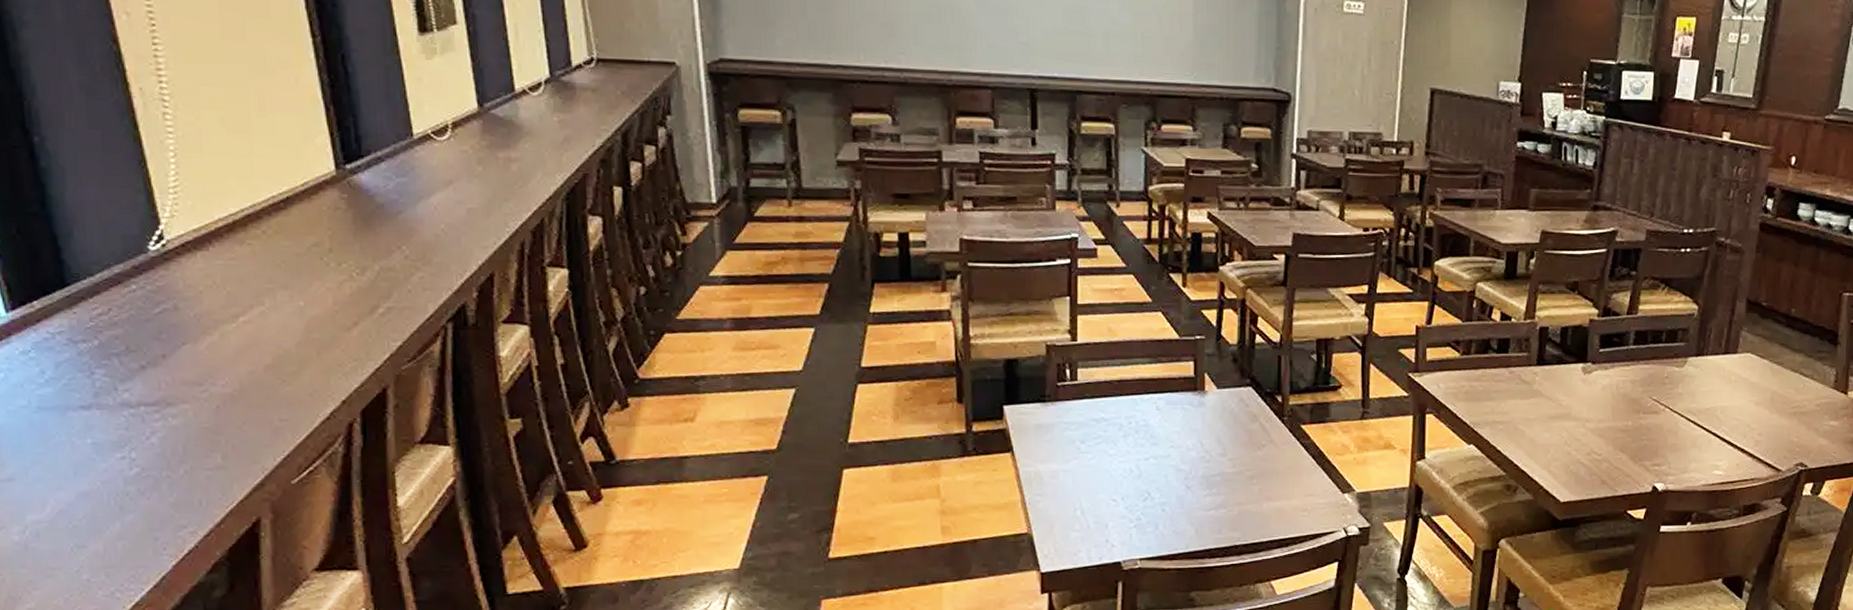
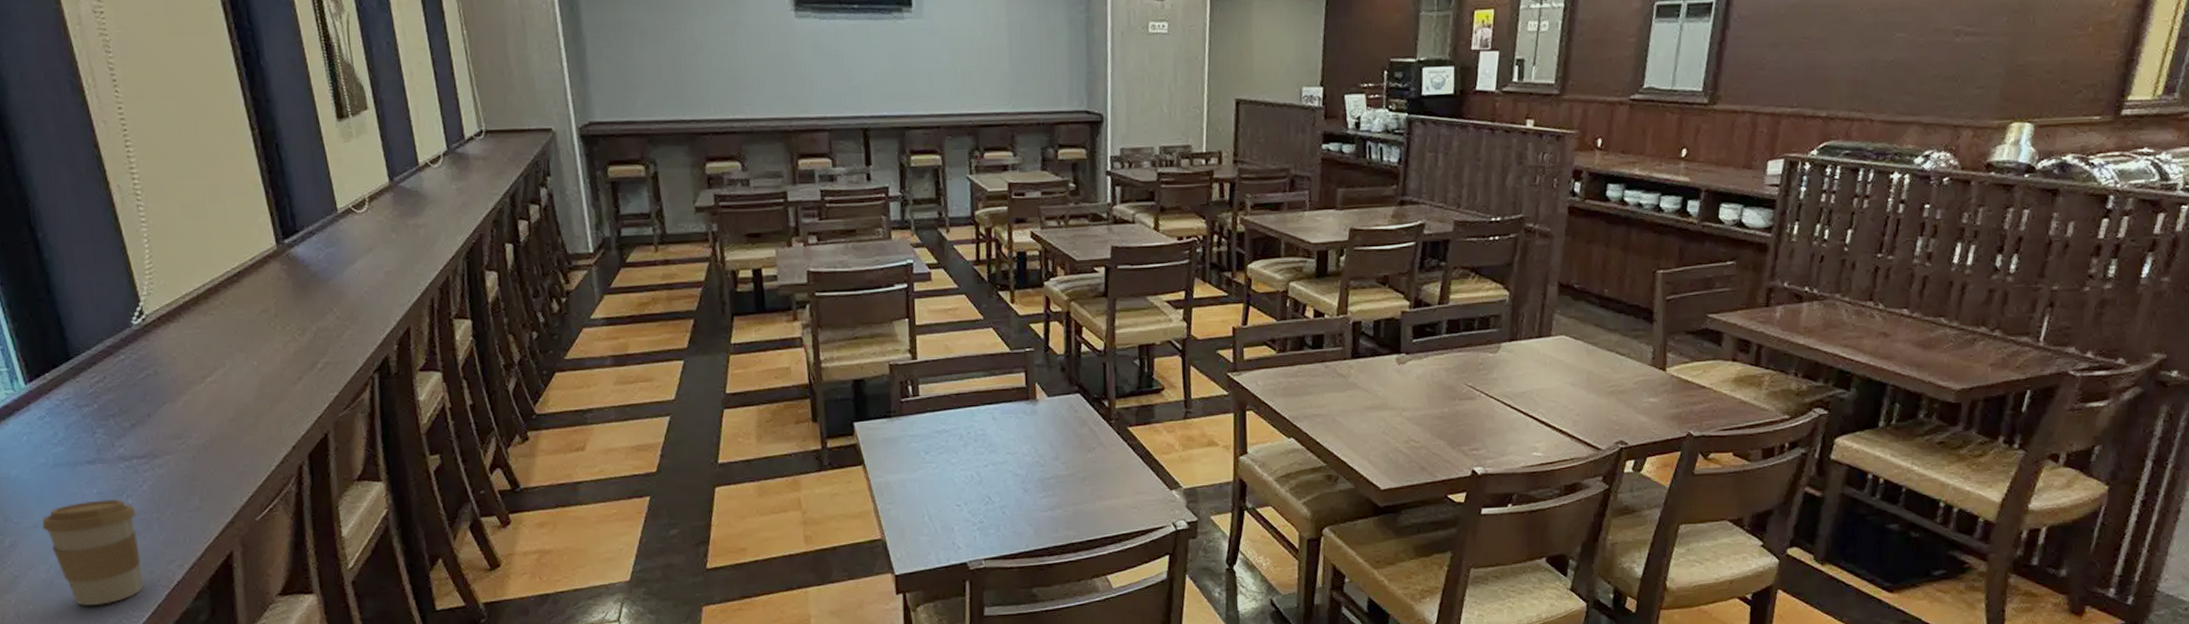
coffee cup: none [18,451,145,574] -> present [42,498,144,605]

